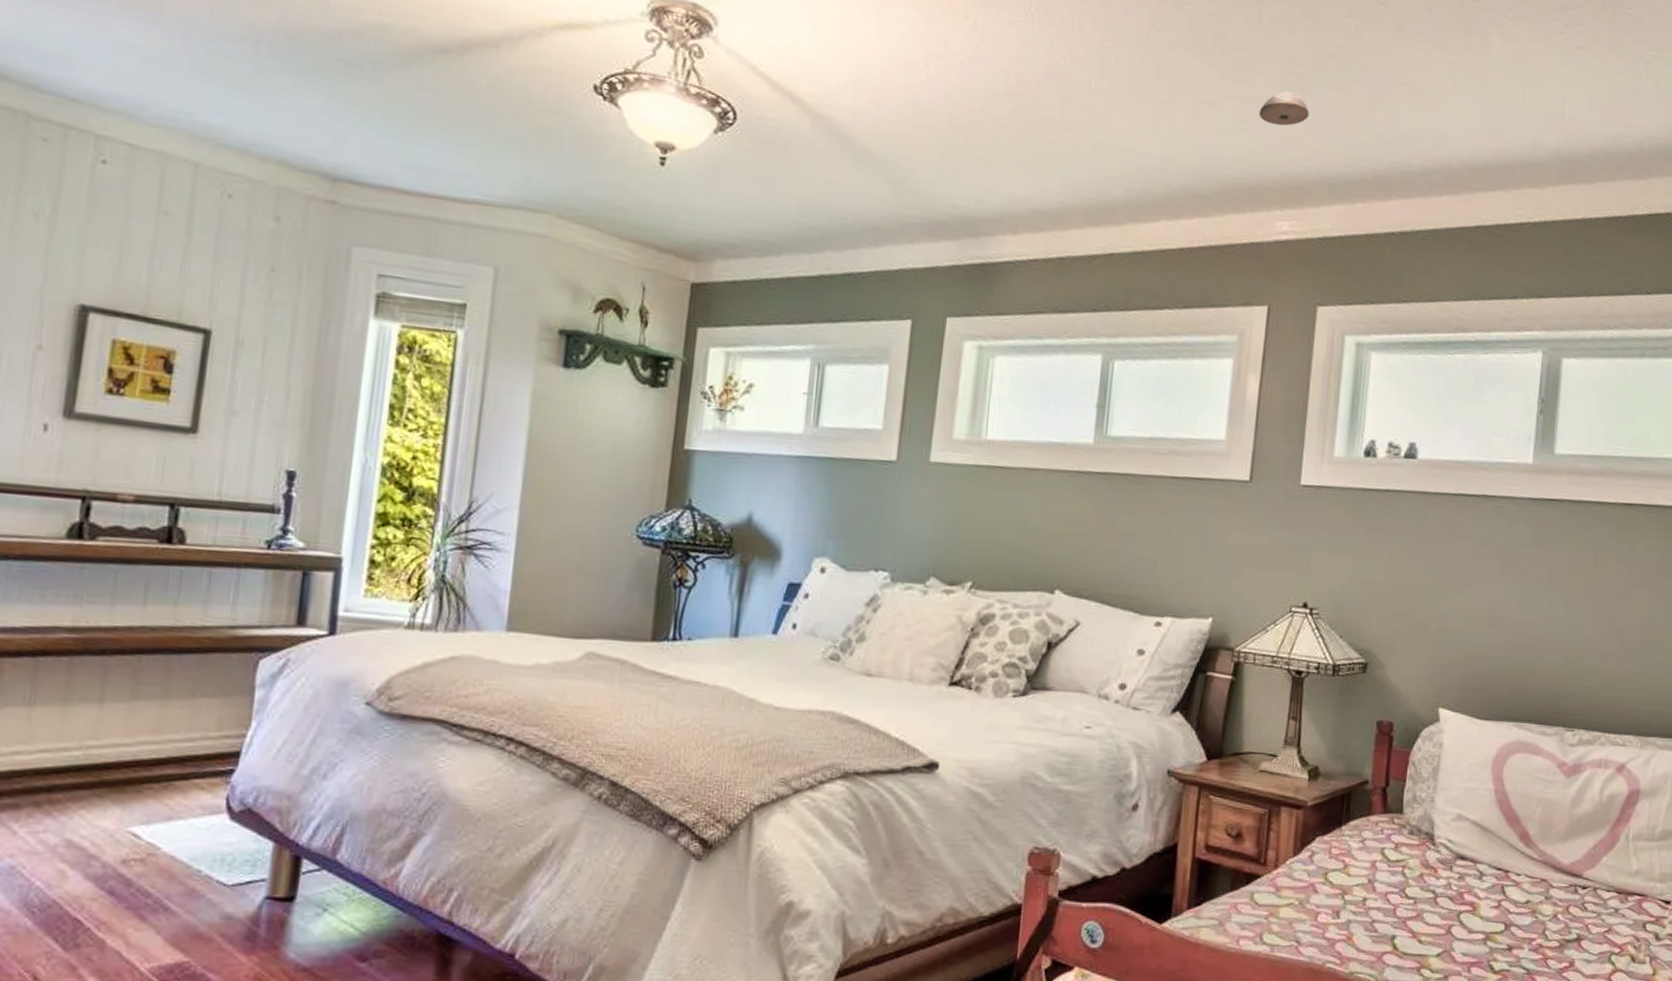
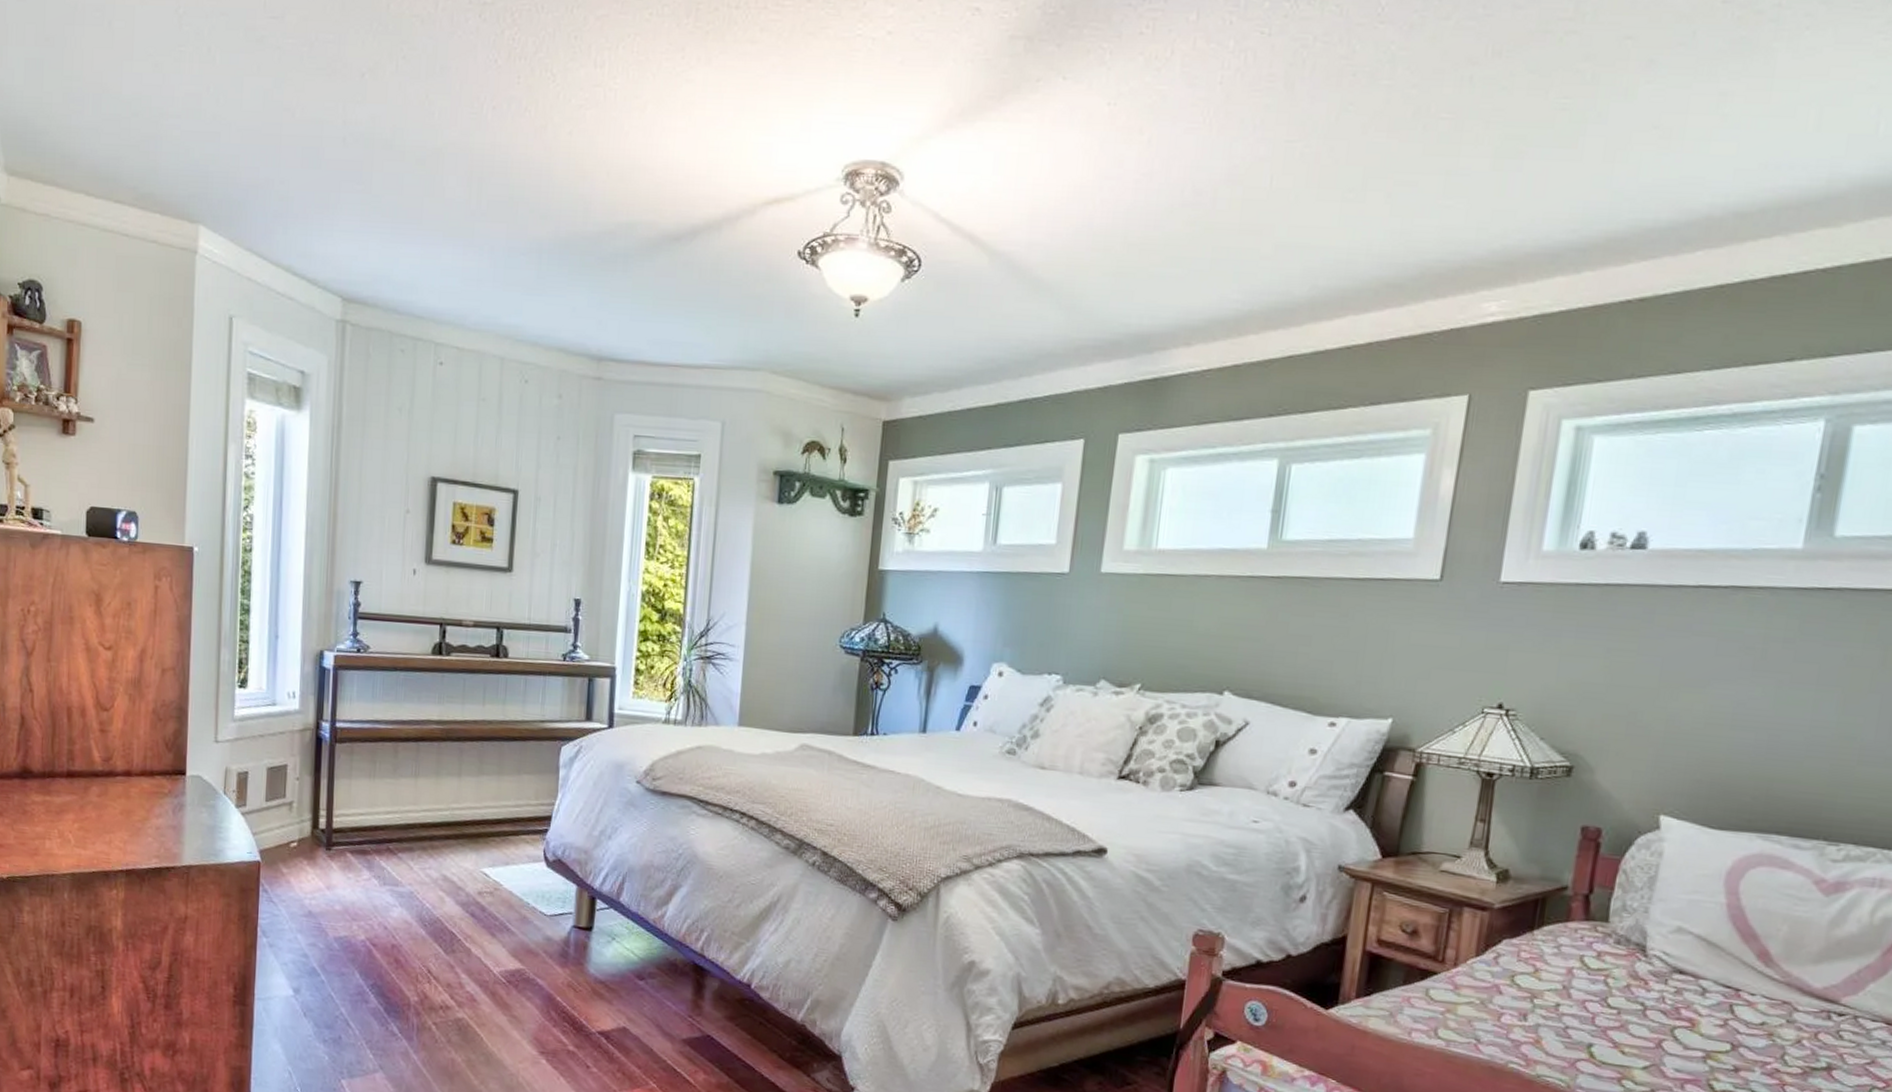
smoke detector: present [1259,91,1309,126] -> none [1465,157,1529,197]

